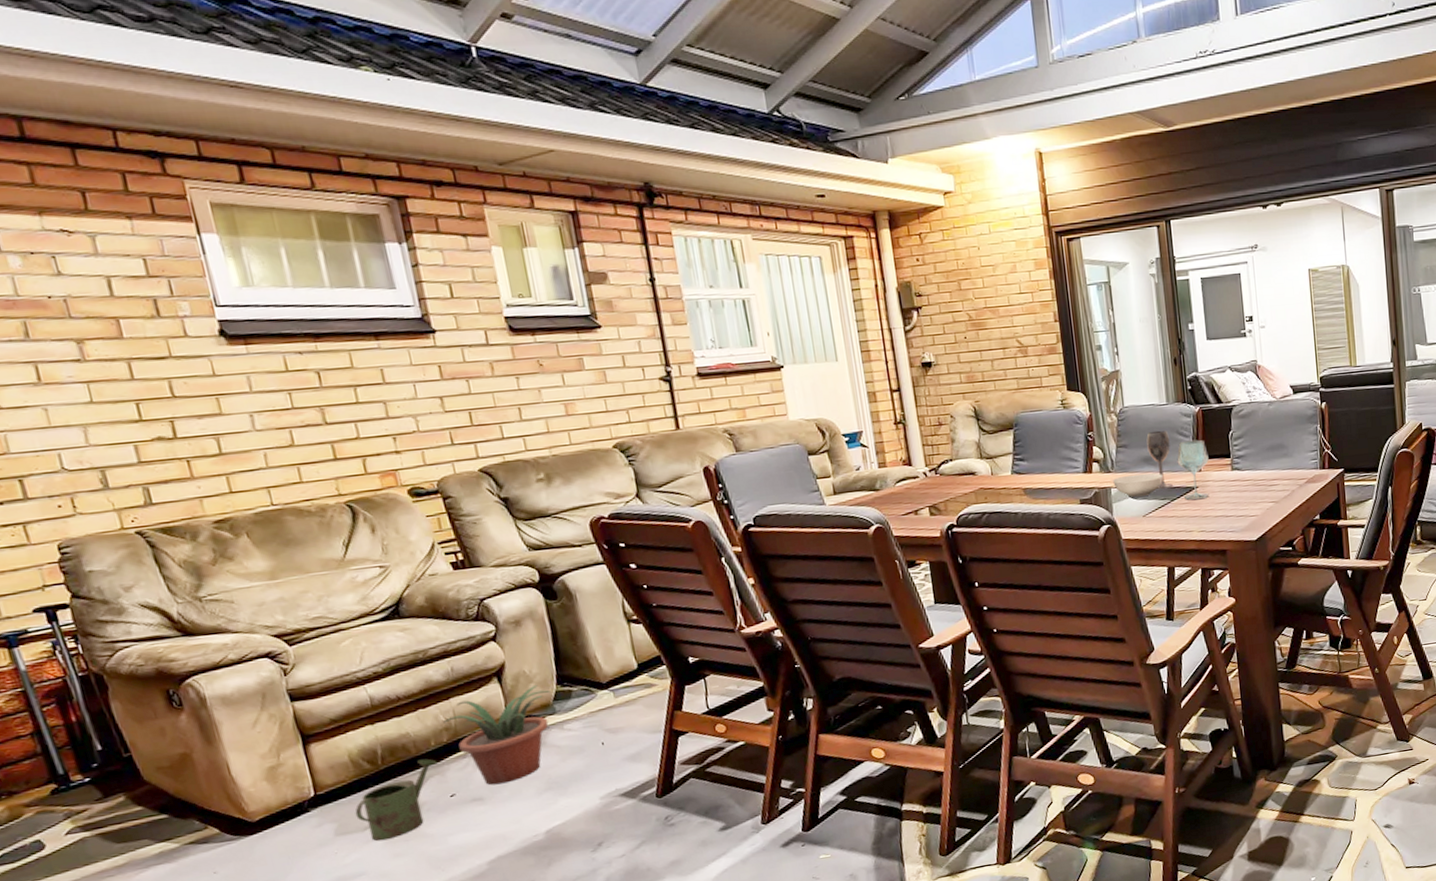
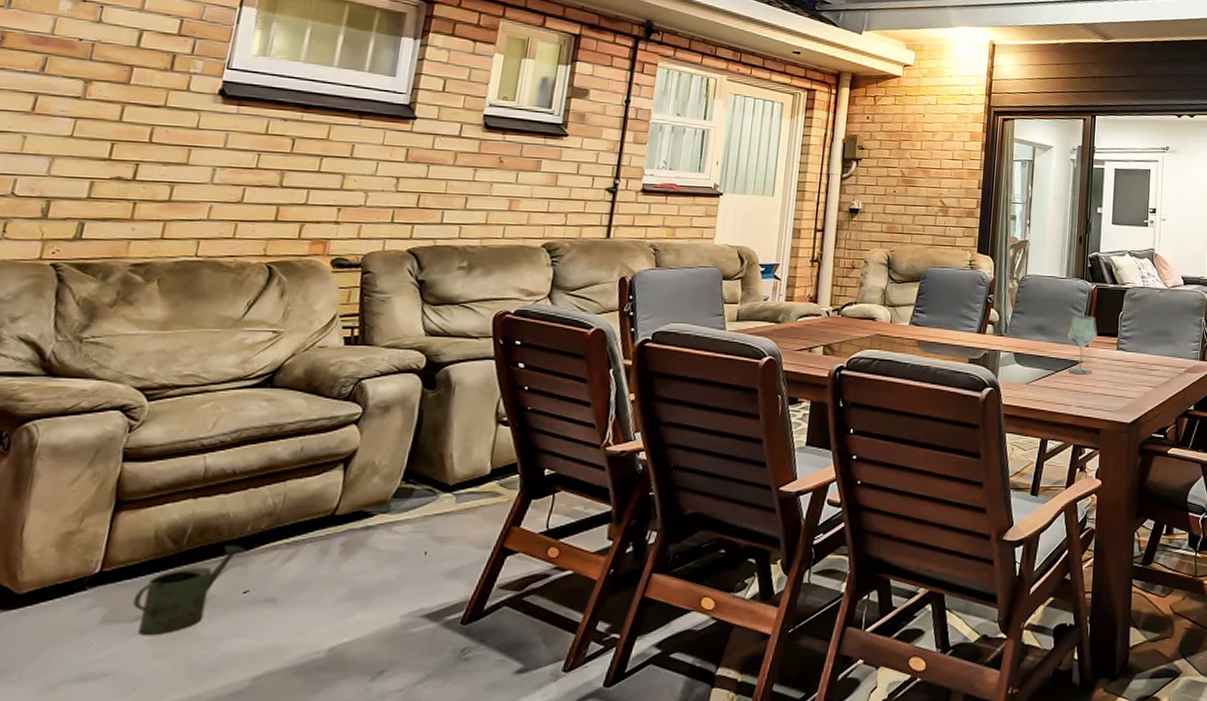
potted plant: present [443,685,551,785] -> none [270,478,393,586]
bowl: present [1113,473,1164,497] -> none [1003,341,1052,363]
wine glass: present [1146,430,1173,489] -> none [1041,301,1064,359]

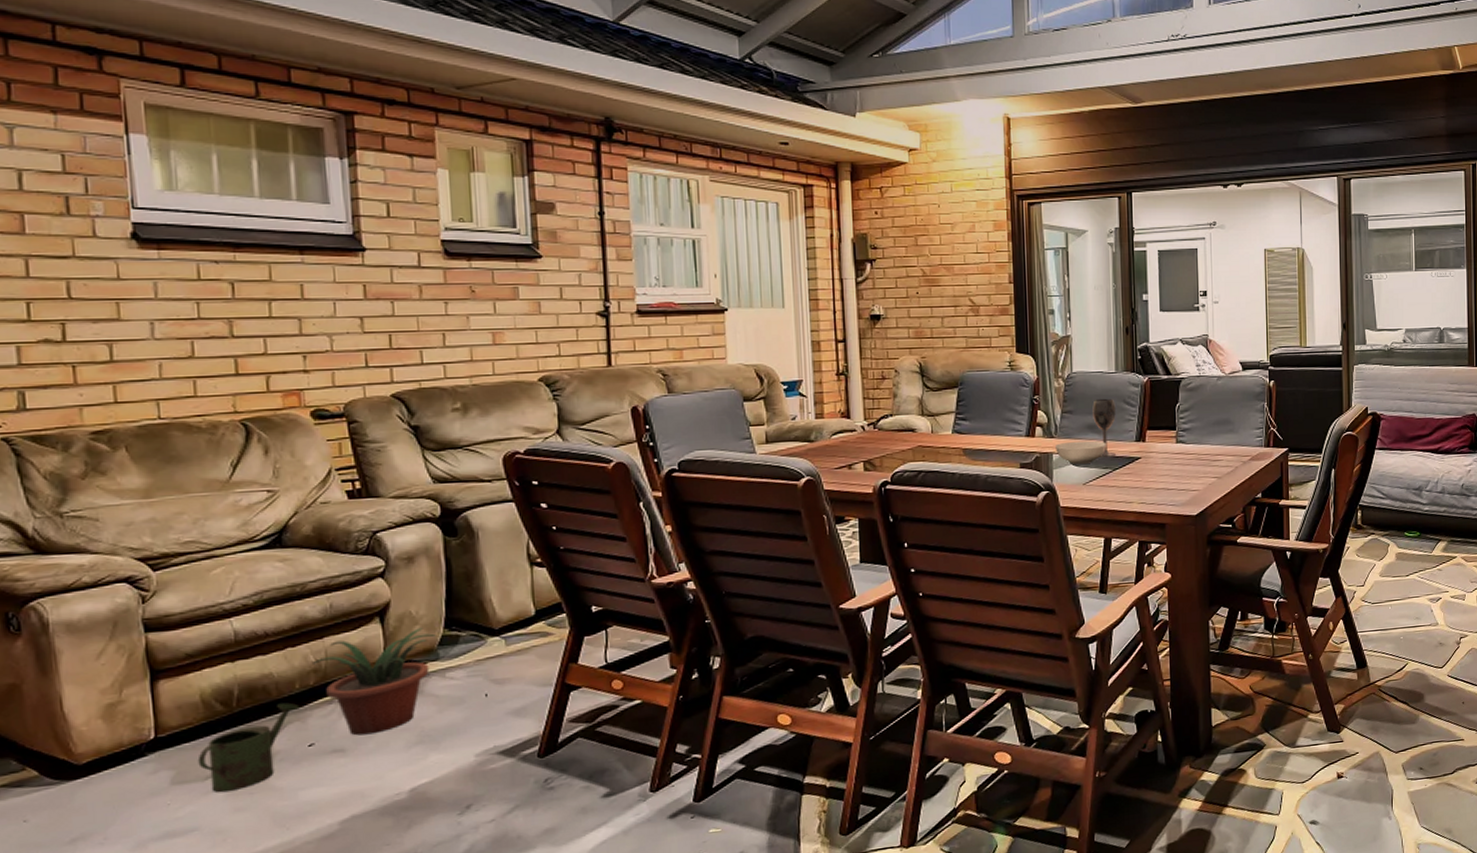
potted plant: none [270,478,393,586] -> present [313,628,436,736]
bowl: none [1003,341,1052,363] -> present [1055,440,1107,464]
wine glass: none [1041,301,1064,359] -> present [1092,398,1116,457]
wine glass: present [1067,315,1097,375] -> none [1122,410,1154,471]

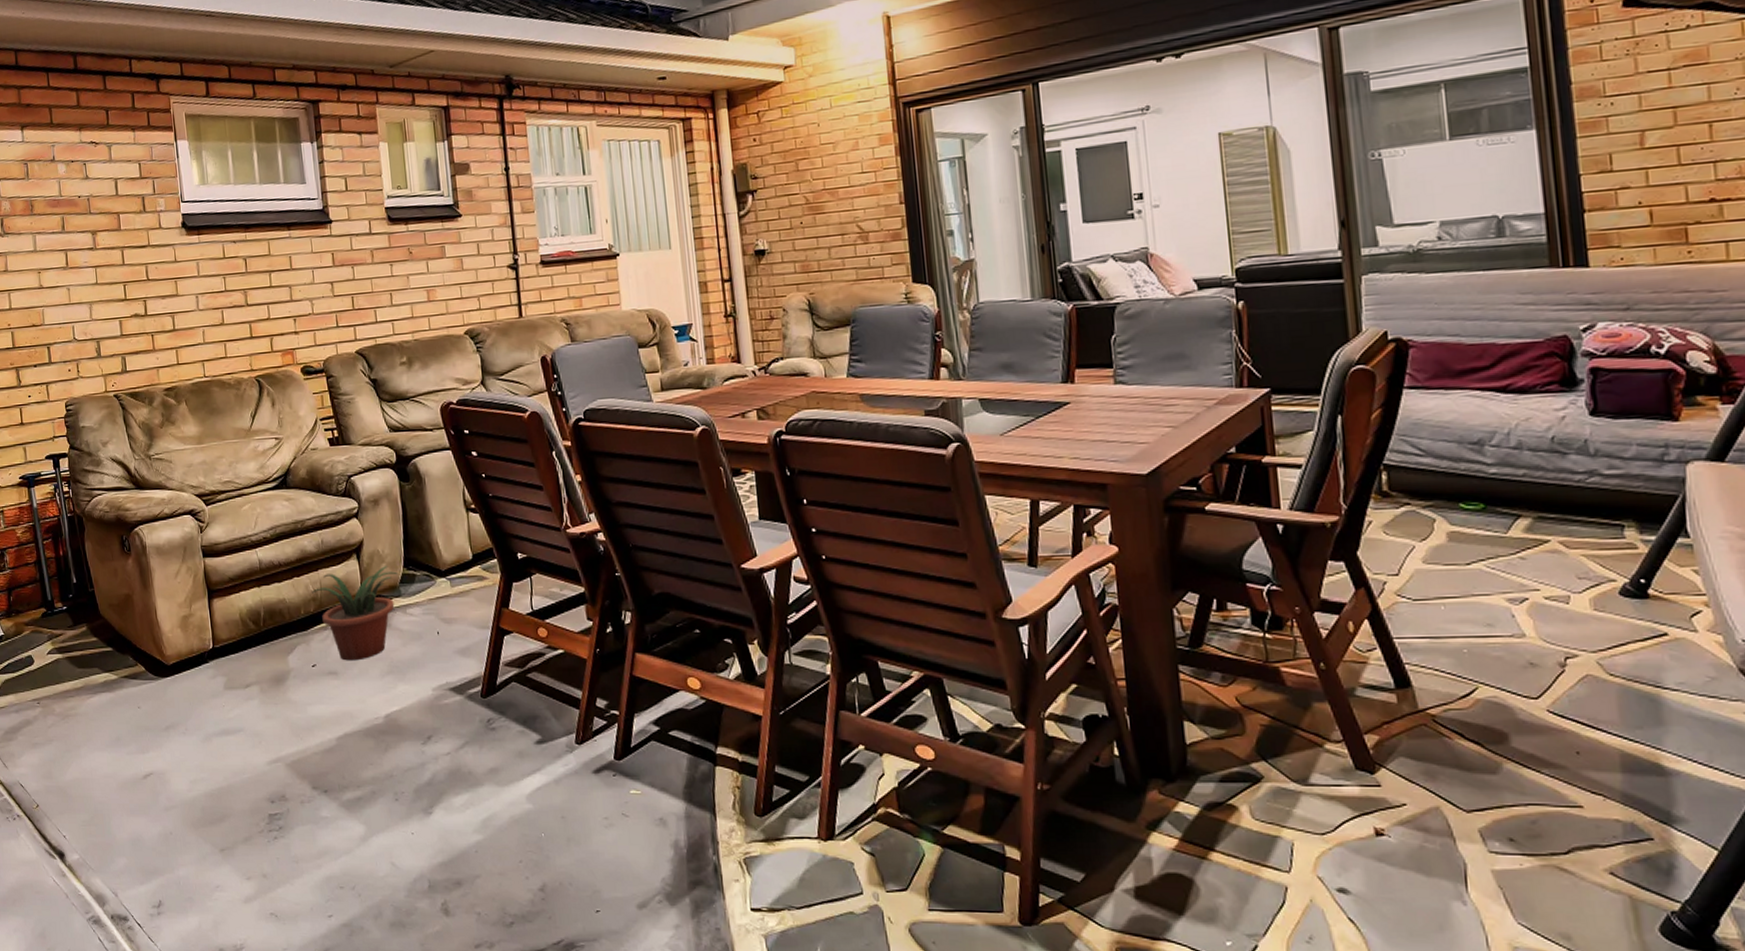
watering can: present [197,702,300,793] -> none [240,626,305,701]
bowl: present [1055,440,1107,464] -> none [964,382,1027,411]
wine glass: present [1092,398,1116,457] -> none [1006,331,1038,403]

